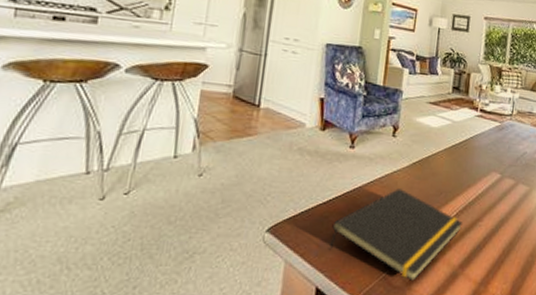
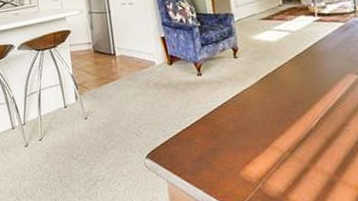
notepad: present [328,189,464,282] -> none [199,105,329,192]

